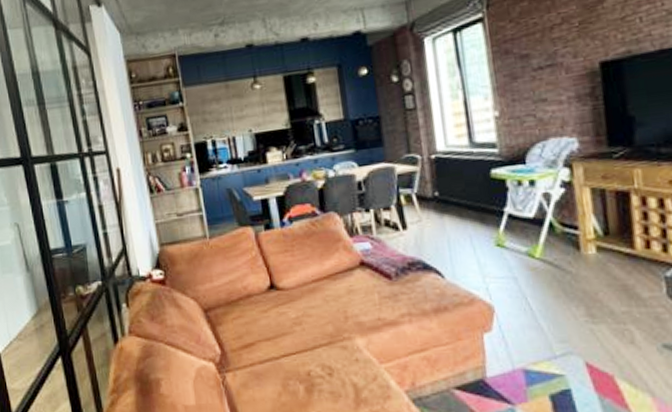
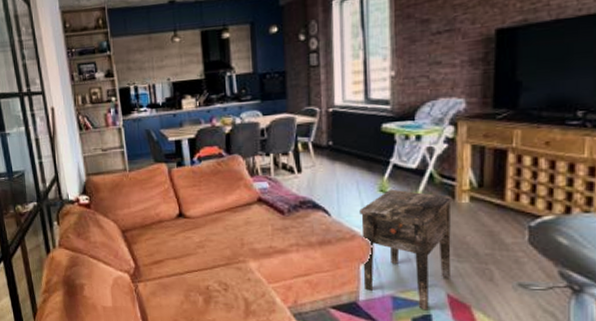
side table: none [476,242,586,384] -> present [359,189,453,311]

